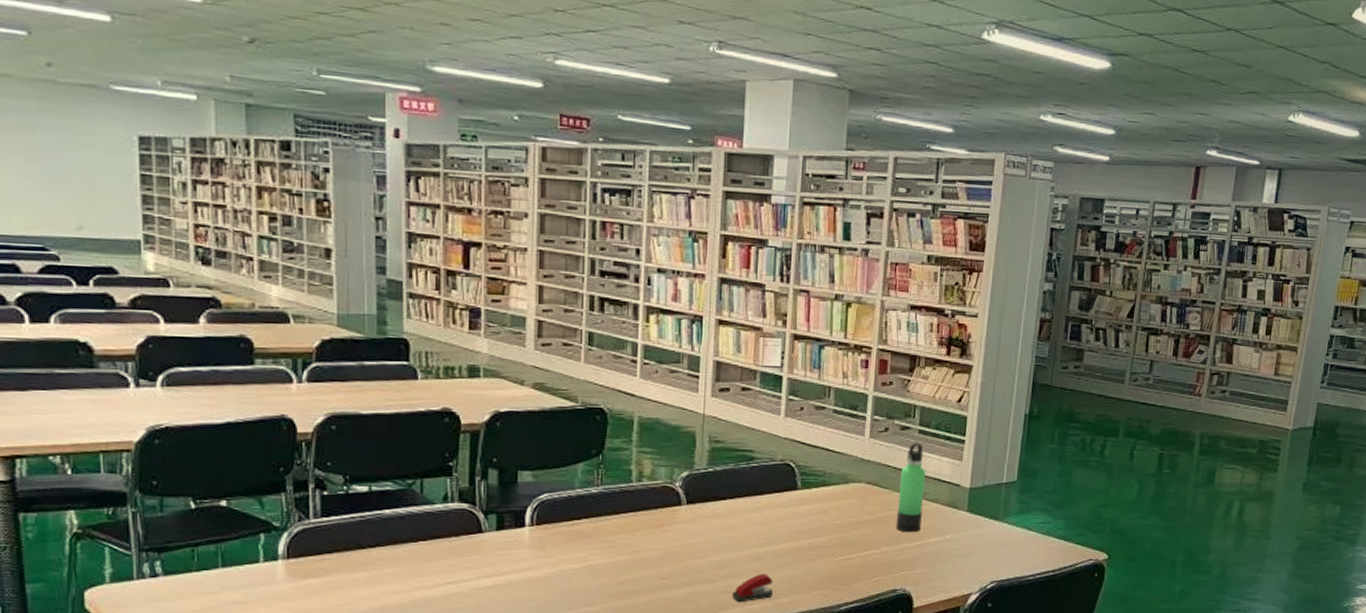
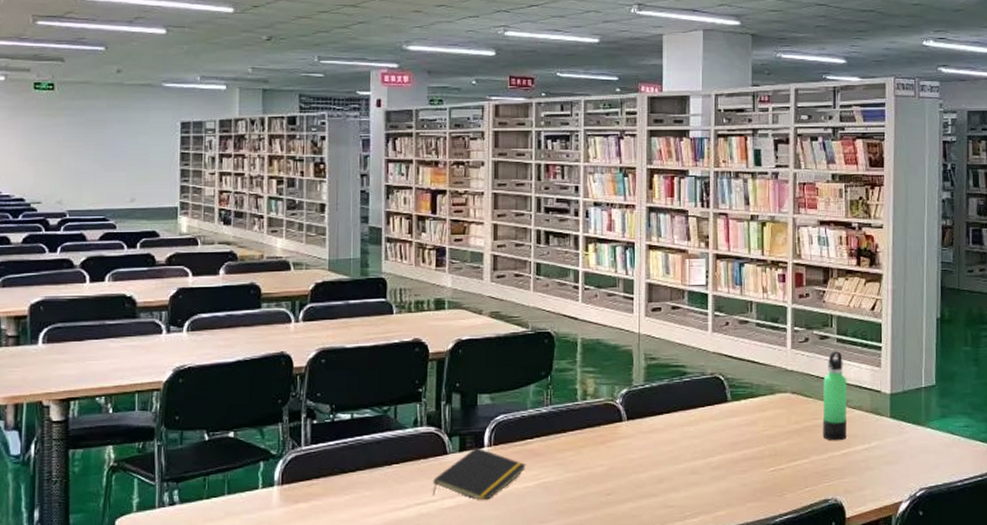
notepad: none [465,527,572,581] -> present [432,447,526,500]
stapler: present [732,574,773,603] -> none [672,487,710,517]

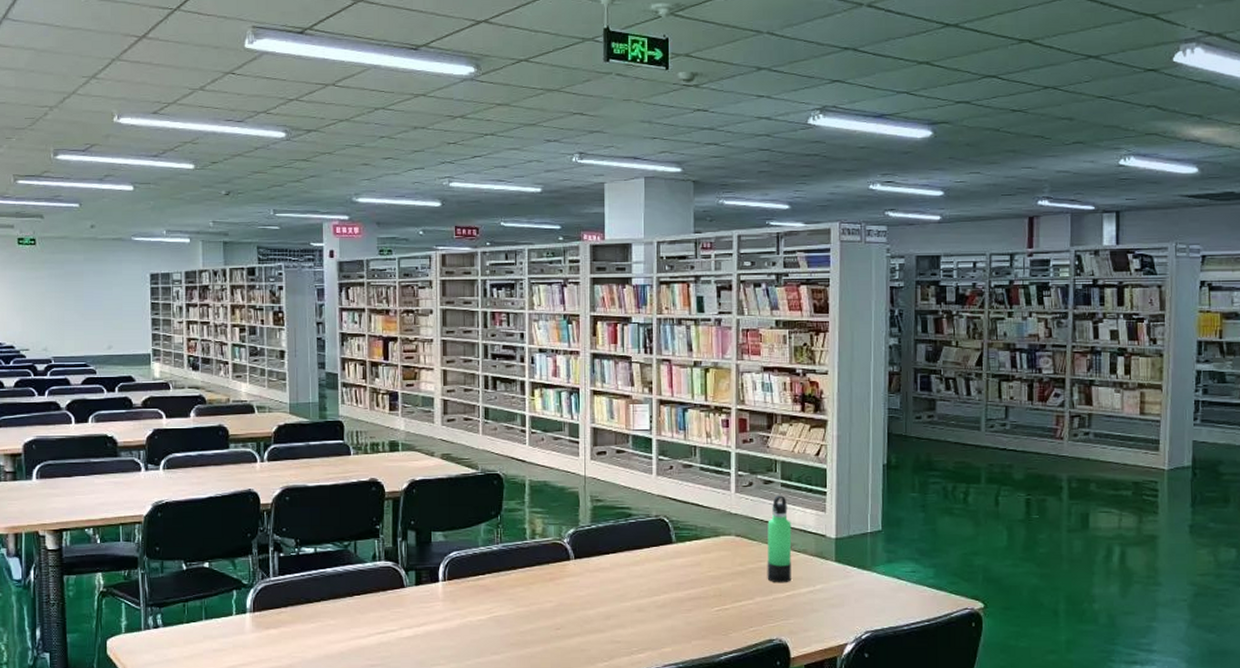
notepad: present [432,447,526,500] -> none [391,582,478,631]

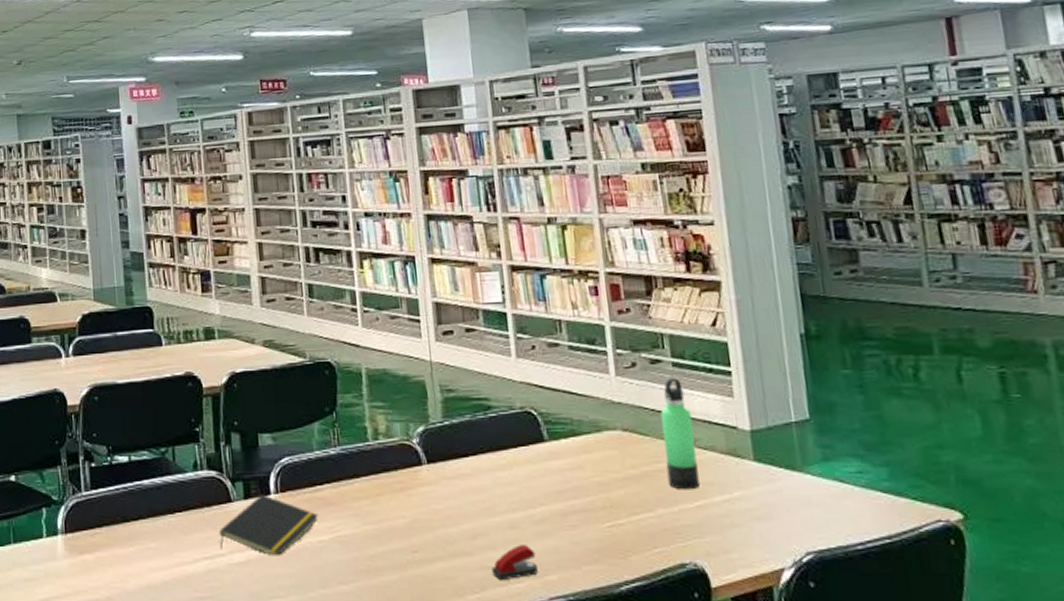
notepad: none [391,582,478,631] -> present [219,494,318,555]
stapler: none [620,624,656,652] -> present [492,545,538,581]

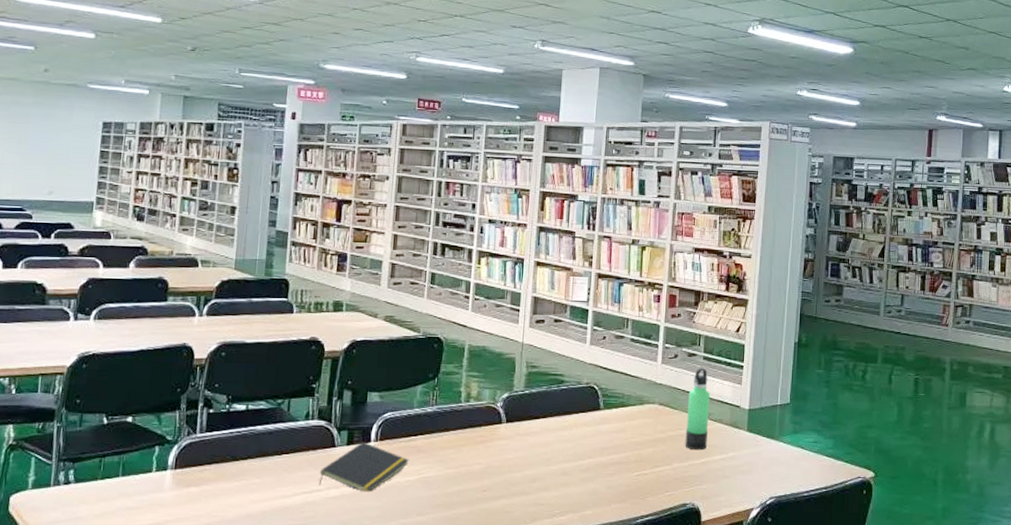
stapler: present [492,545,538,581] -> none [543,487,579,515]

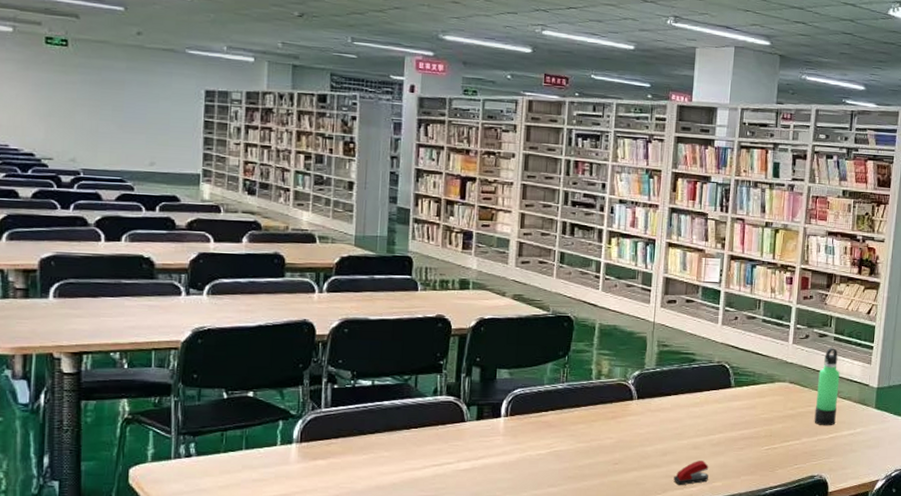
notepad: present [318,442,409,491] -> none [449,417,540,464]
stapler: none [543,487,579,515] -> present [674,461,709,486]

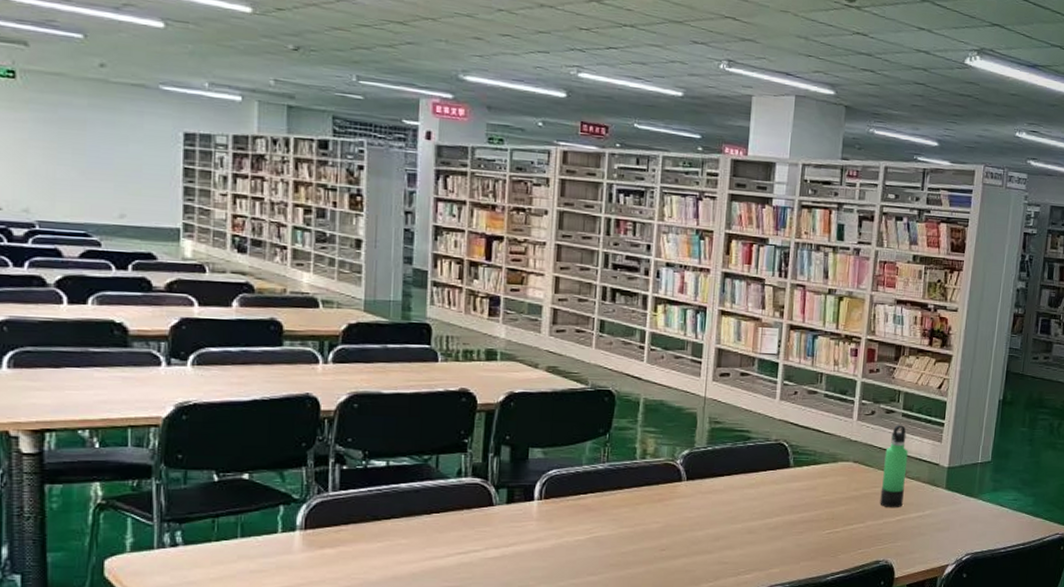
stapler: present [674,461,709,486] -> none [726,546,765,573]

